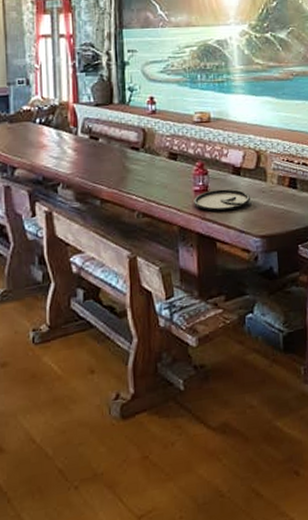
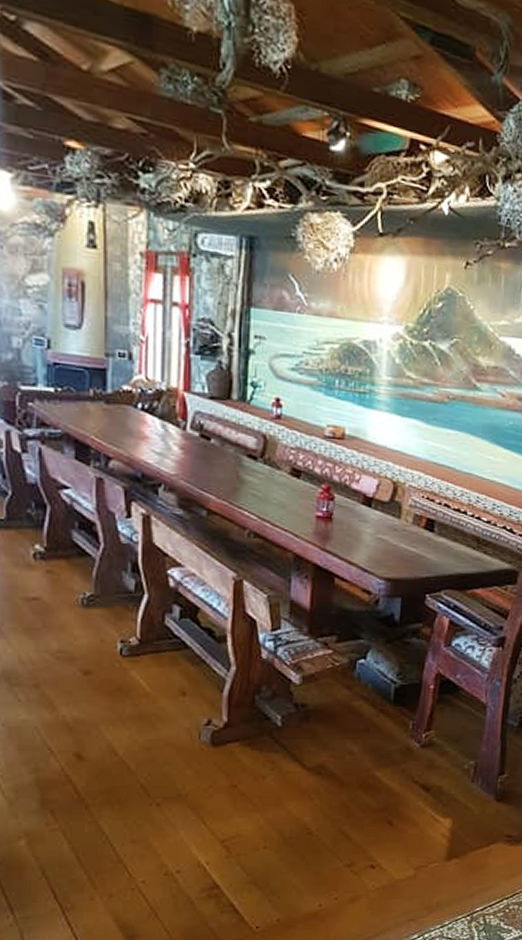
plate: present [194,188,251,212] -> none [314,519,380,546]

